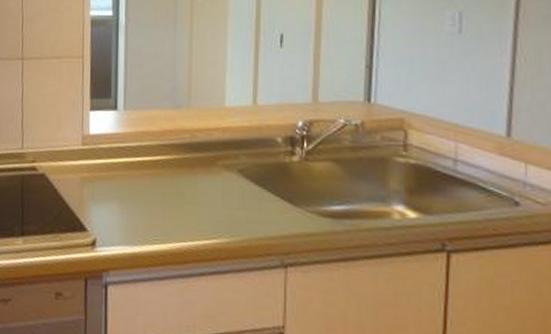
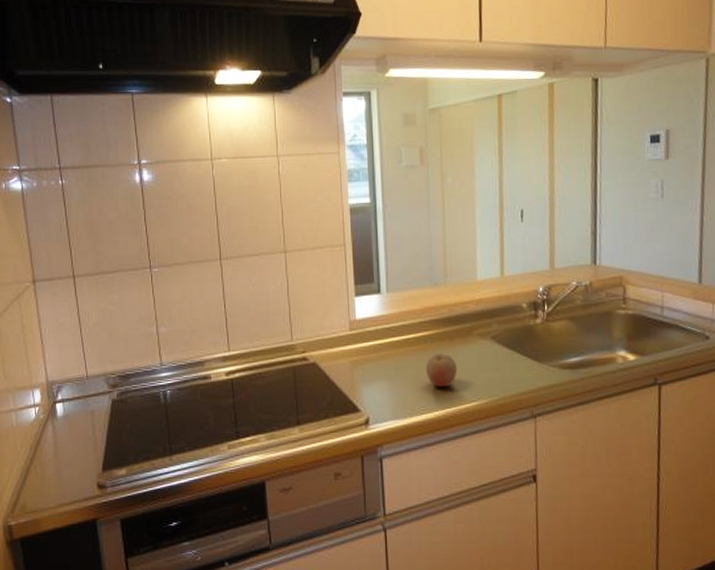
fruit: none [162,179,197,219] -> present [426,352,458,388]

